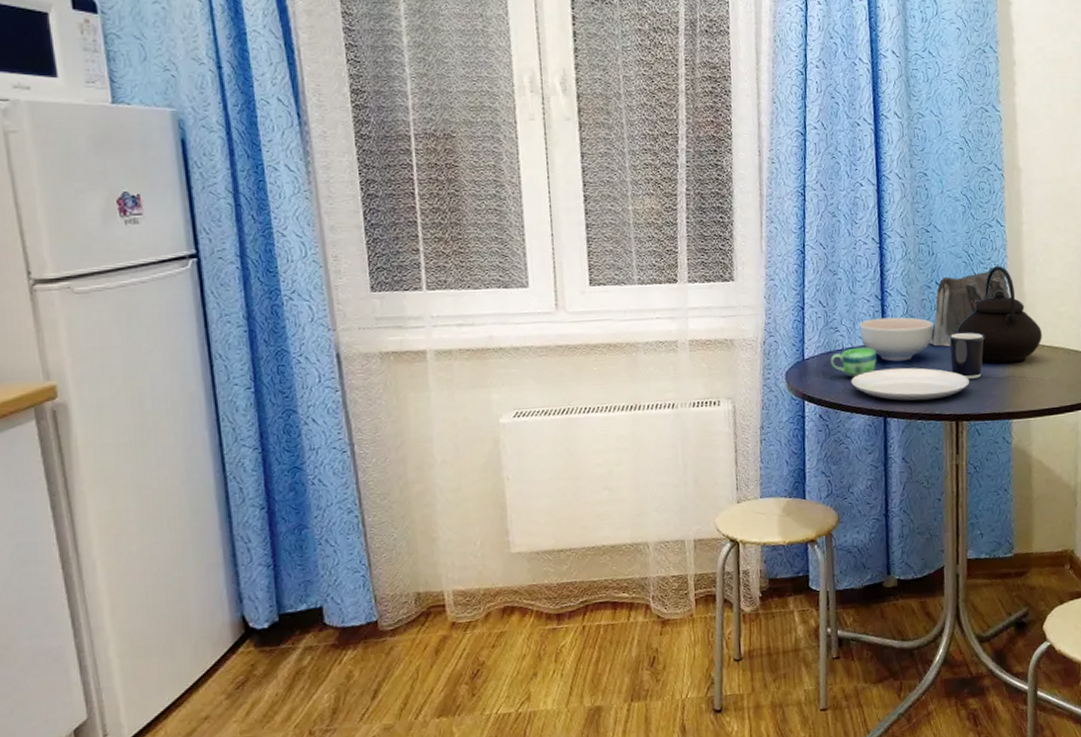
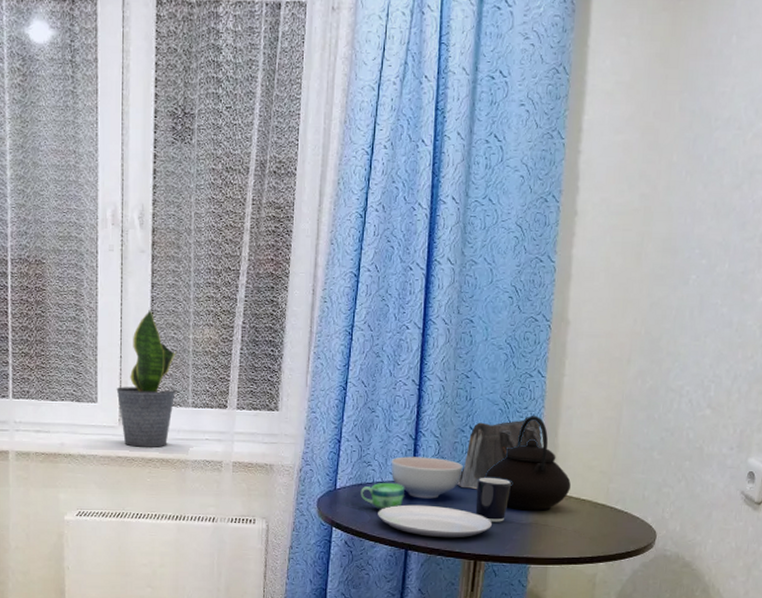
potted plant: none [549,180,618,333] -> present [116,309,176,447]

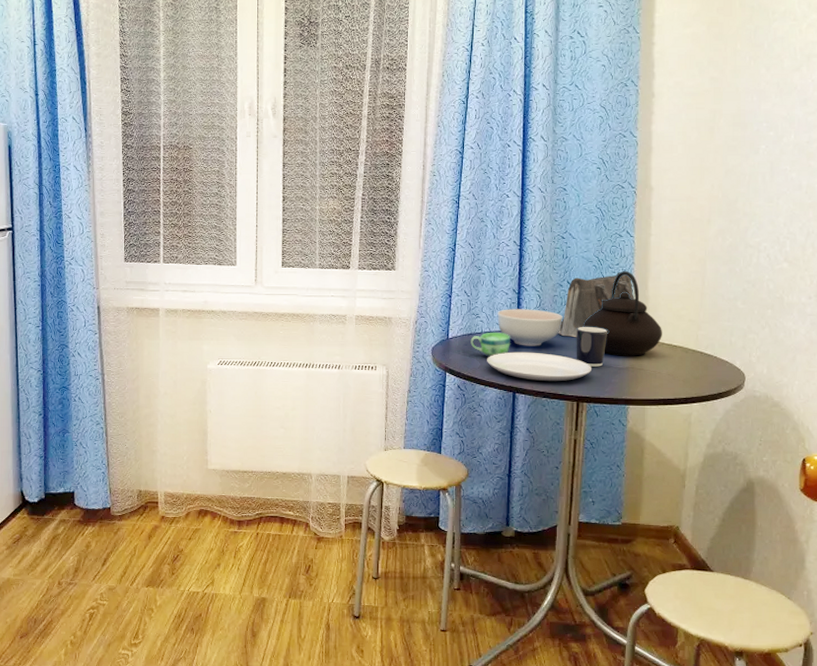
potted plant: present [116,309,176,447] -> none [253,184,305,304]

